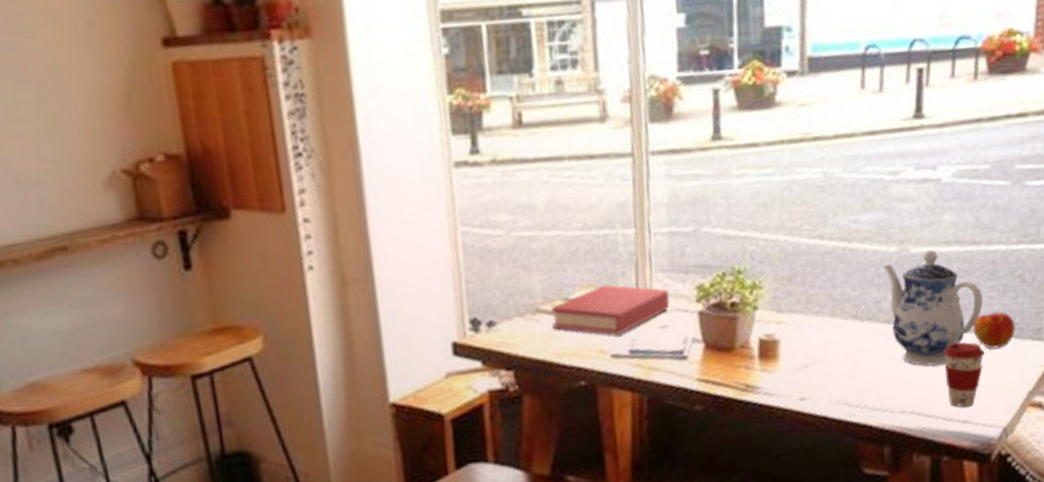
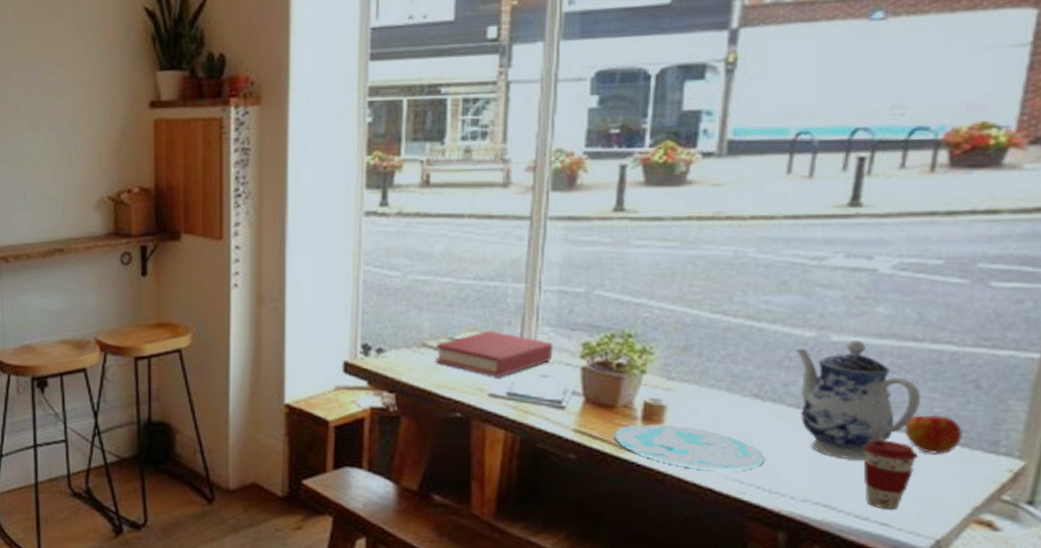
plate: none [735,357,867,399] -> present [614,423,765,471]

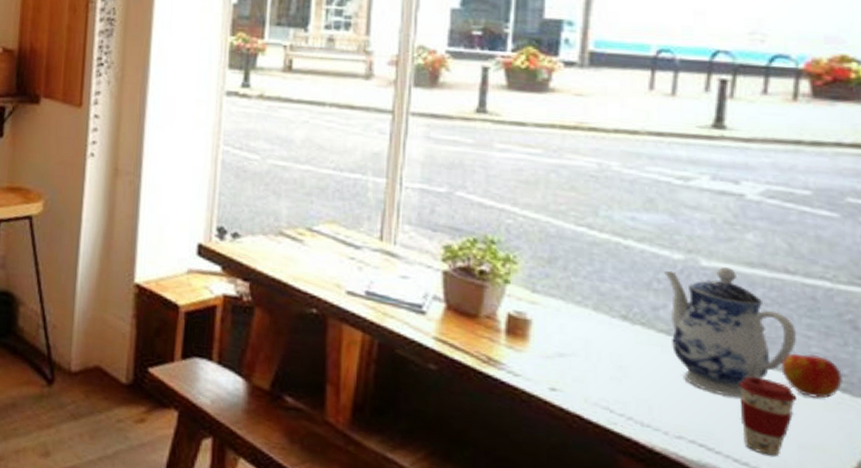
hardback book: present [436,330,553,377] -> none [292,223,414,274]
plate: present [614,423,765,471] -> none [477,337,635,398]

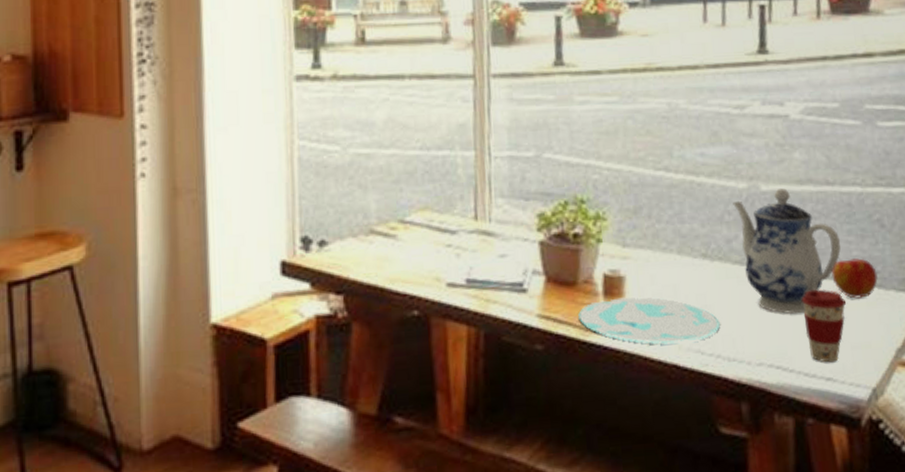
plate: none [477,337,635,398] -> present [578,296,720,344]

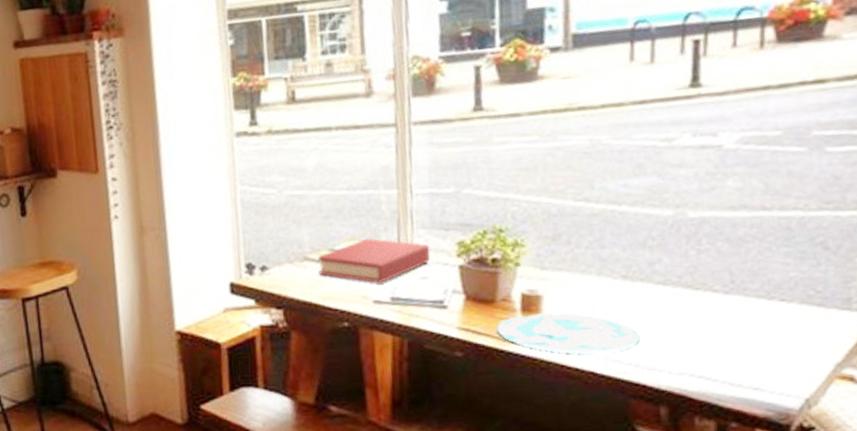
hardback book: none [385,207,509,262] -> present [317,238,431,283]
teapot: present [733,188,841,315] -> none [657,215,777,331]
coffee cup: present [801,289,846,363] -> none [729,307,779,374]
apple: present [831,258,878,299] -> none [764,278,818,317]

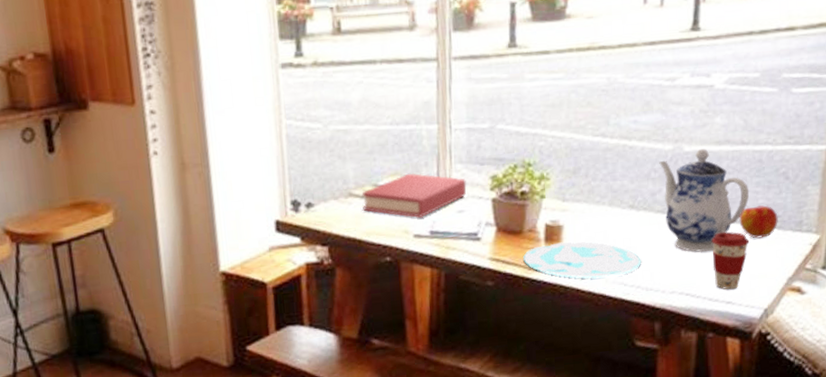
teapot: none [657,215,777,331] -> present [659,149,750,253]
coffee cup: none [729,307,779,374] -> present [712,231,749,290]
apple: none [764,278,818,317] -> present [739,205,778,239]

